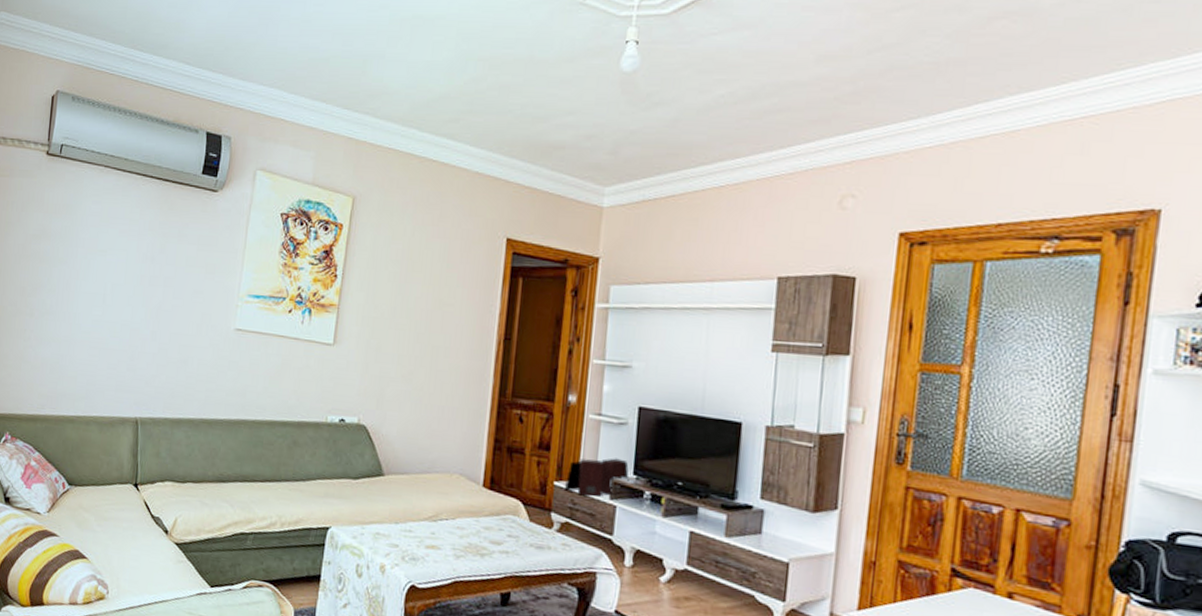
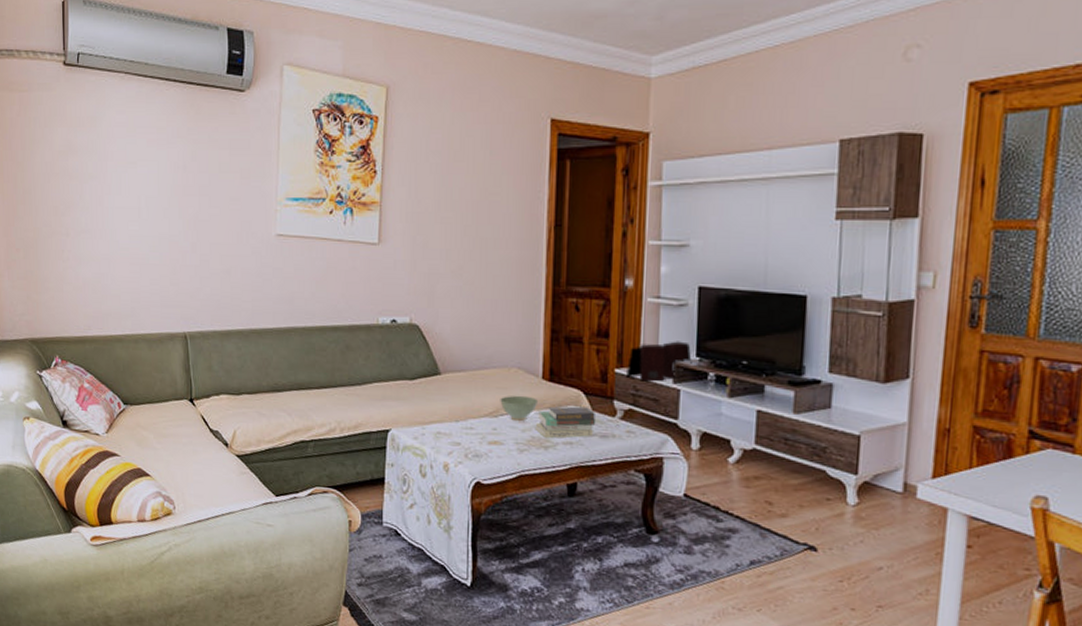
bowl: none [440,501,478,527] -> present [500,395,539,421]
books: none [472,515,533,547] -> present [535,406,595,439]

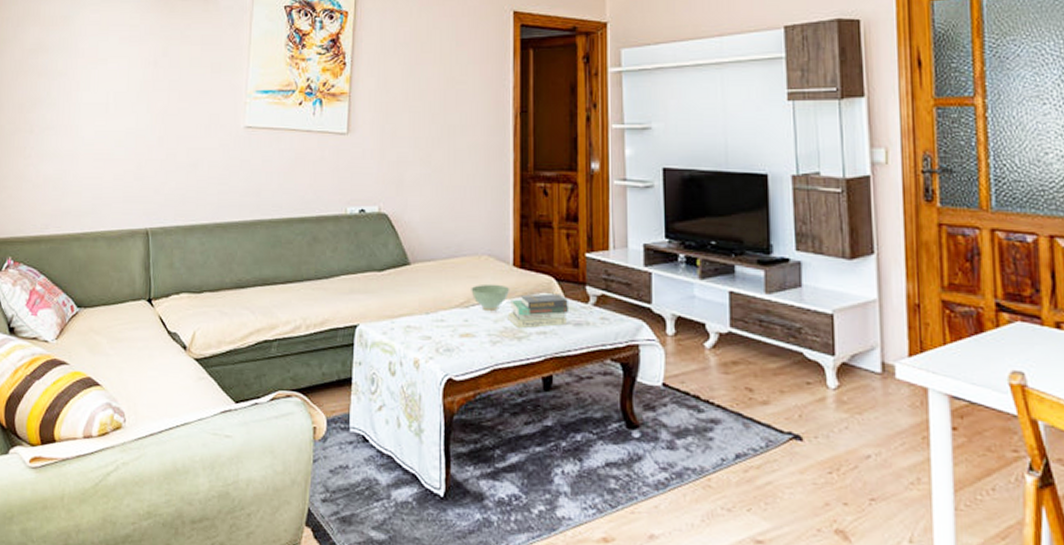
speaker: present [625,341,692,382] -> none [596,223,662,266]

